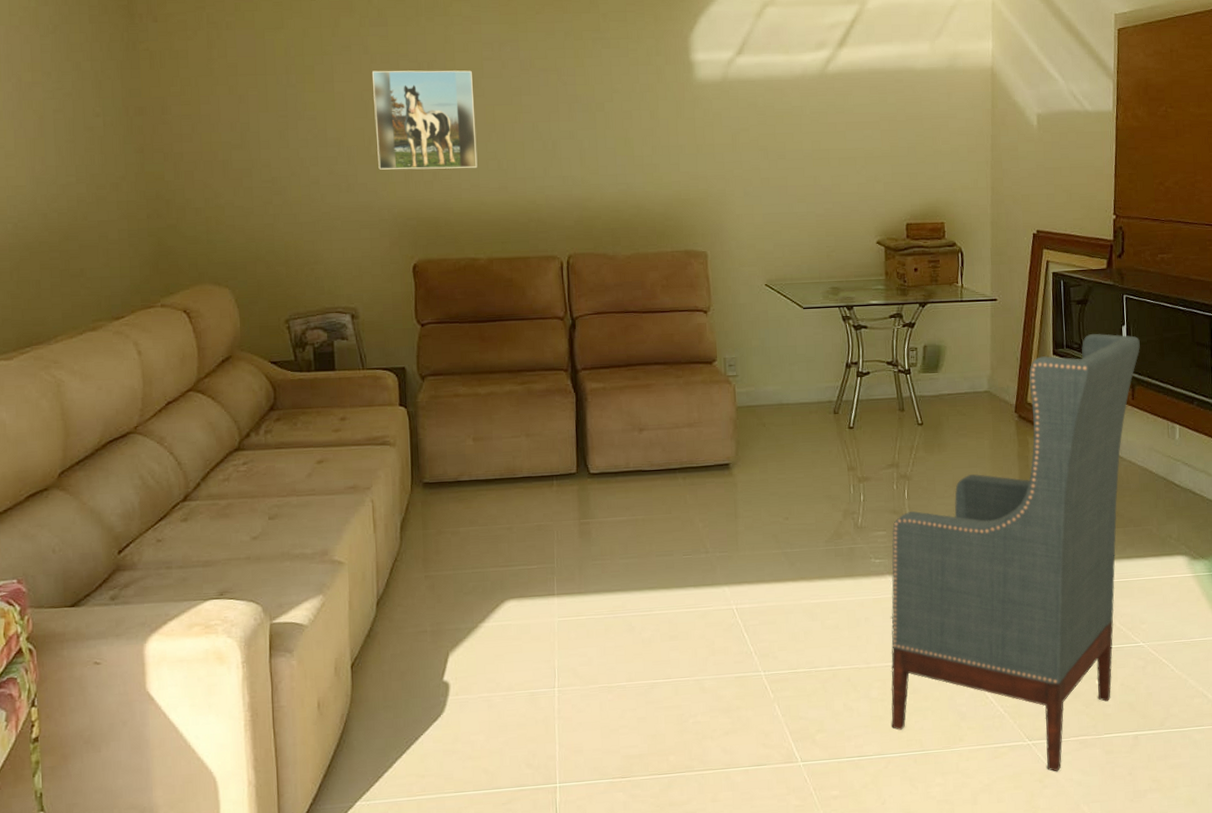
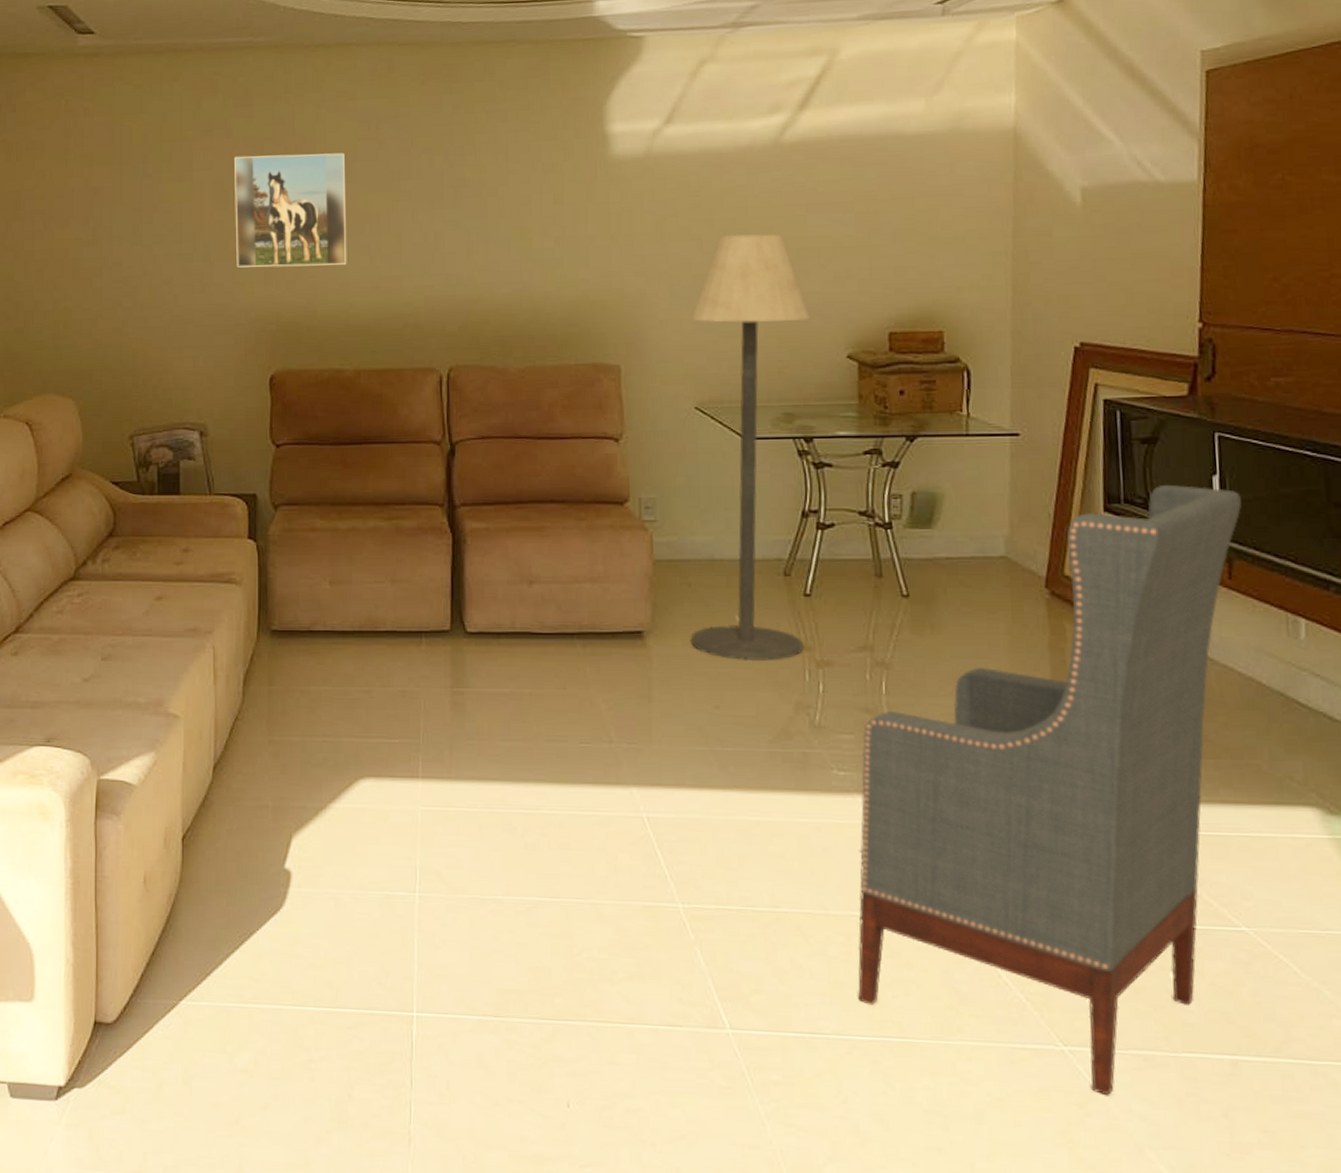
floor lamp: none [760,146,850,481] -> present [690,233,810,662]

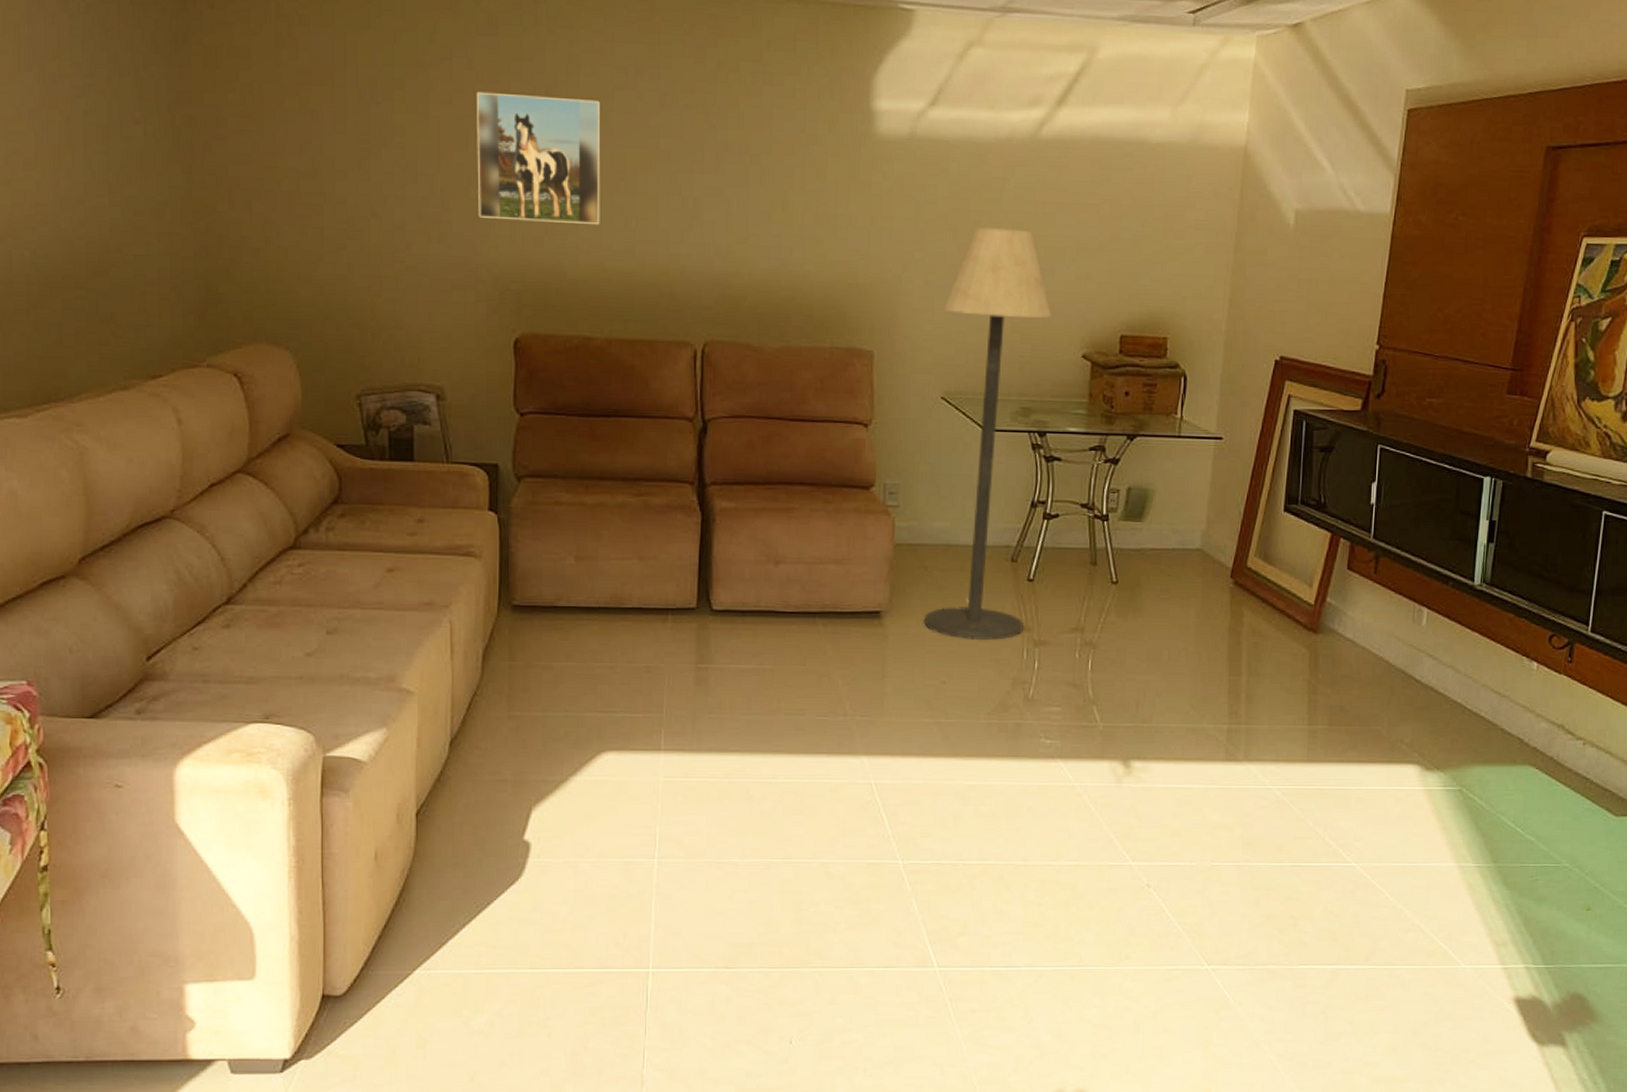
armchair: present [858,484,1242,1096] -> none [1047,489,1392,1004]

